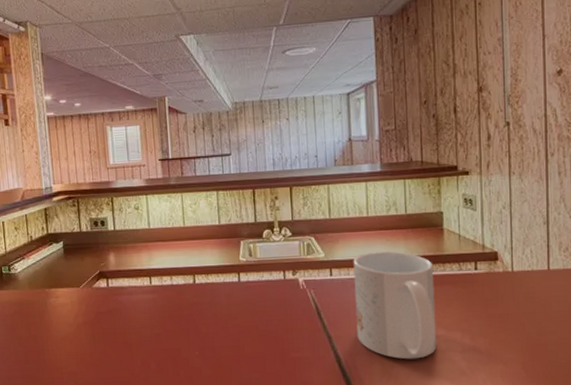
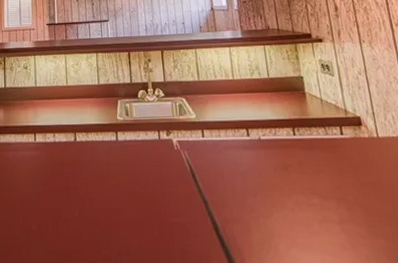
mug: present [353,251,437,360] -> none [223,113,314,229]

